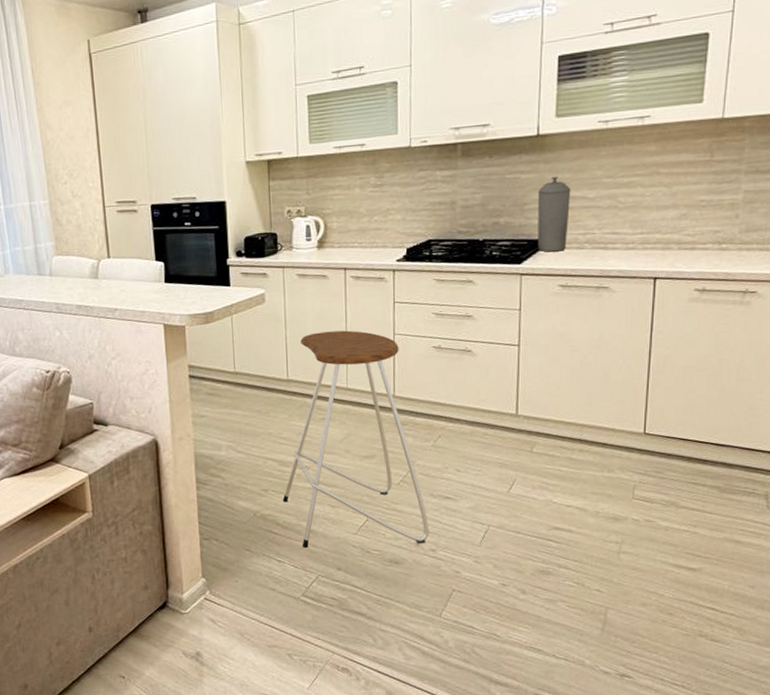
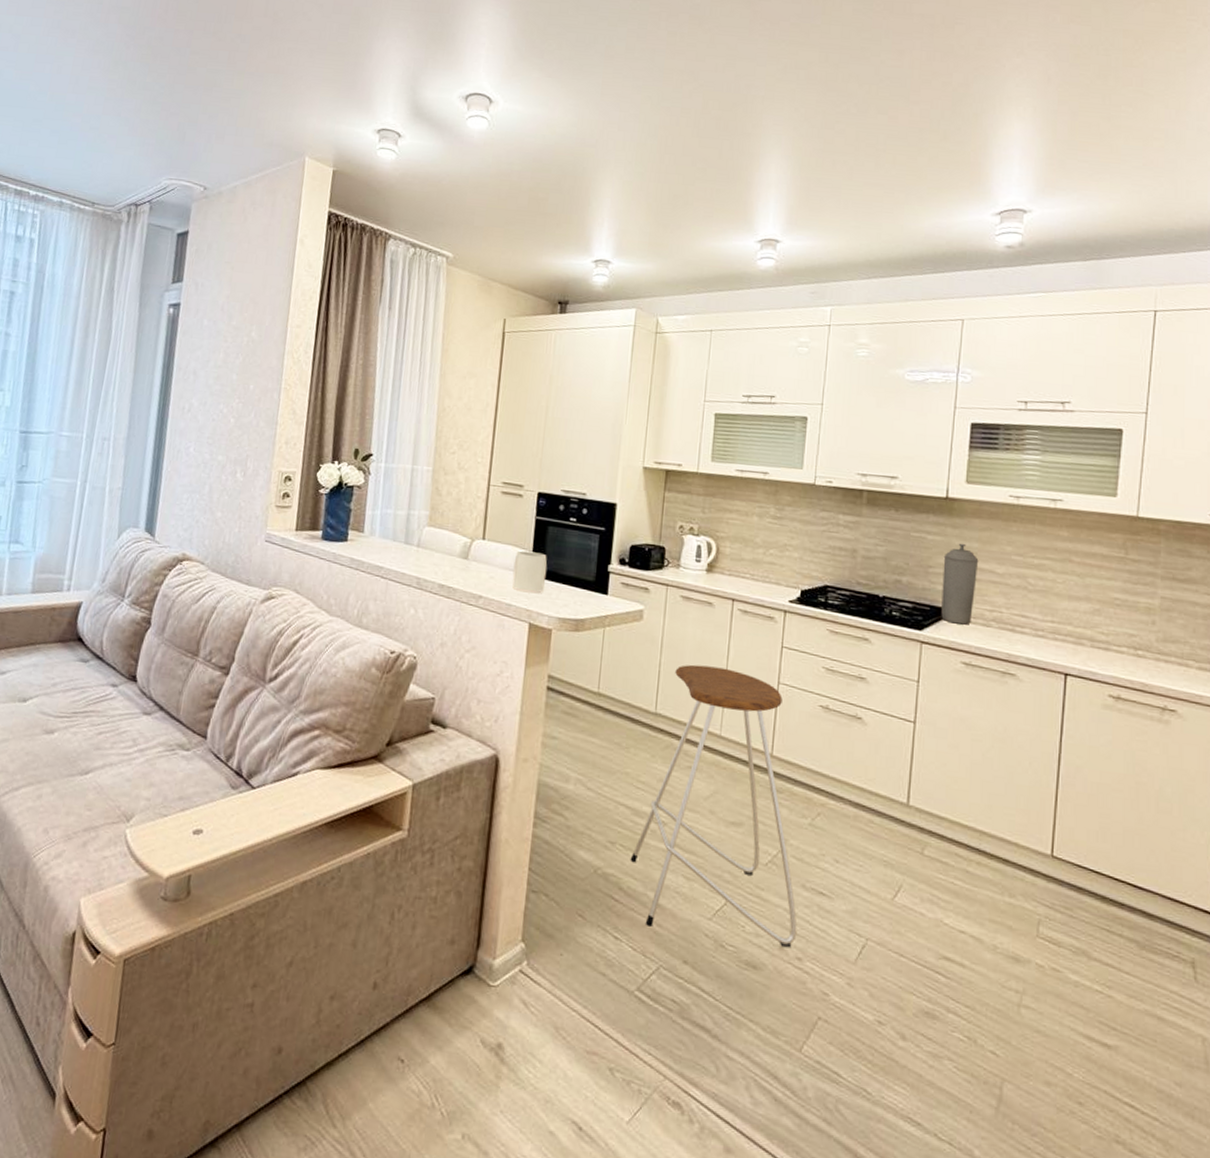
mug: none [140,260,172,299] -> present [512,550,548,594]

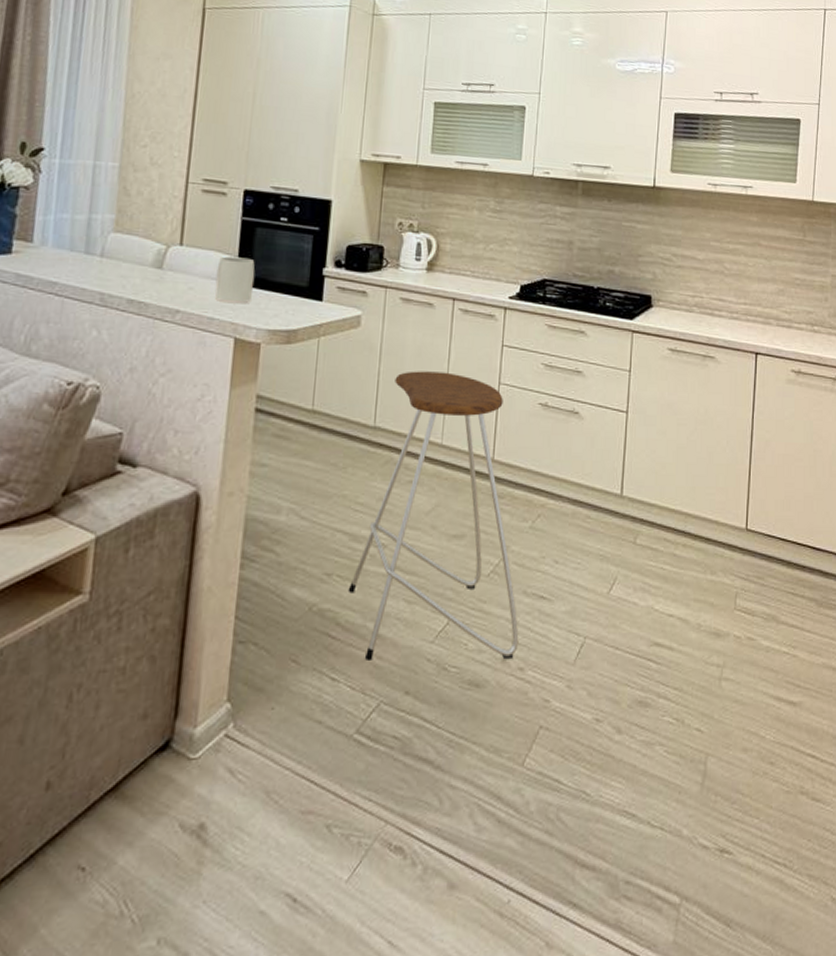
canister: present [941,543,979,625] -> none [650,231,682,312]

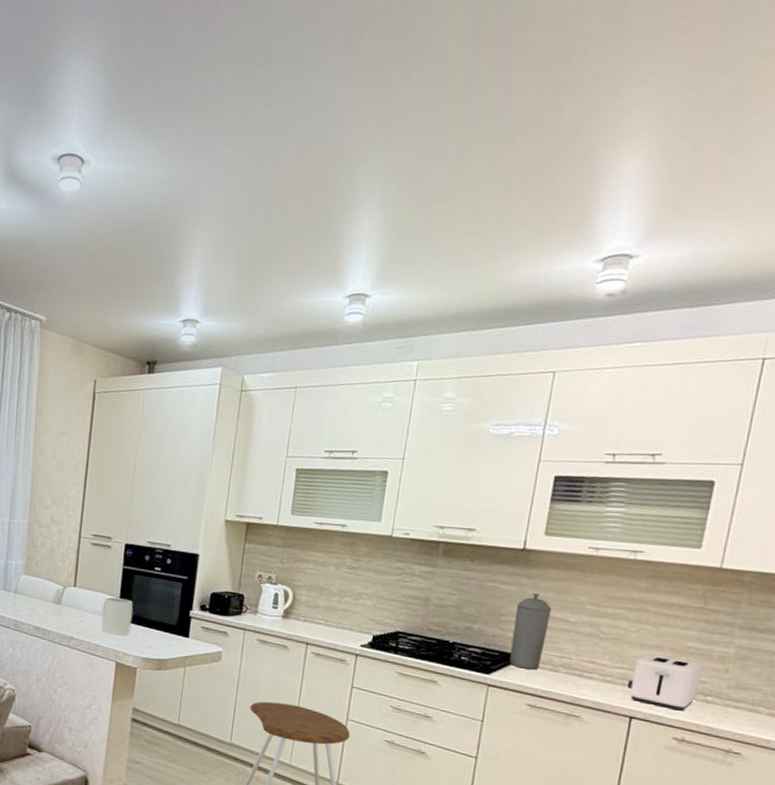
canister: none [650,231,682,312] -> present [509,592,552,670]
toaster: none [751,288,808,343] -> present [627,654,702,711]

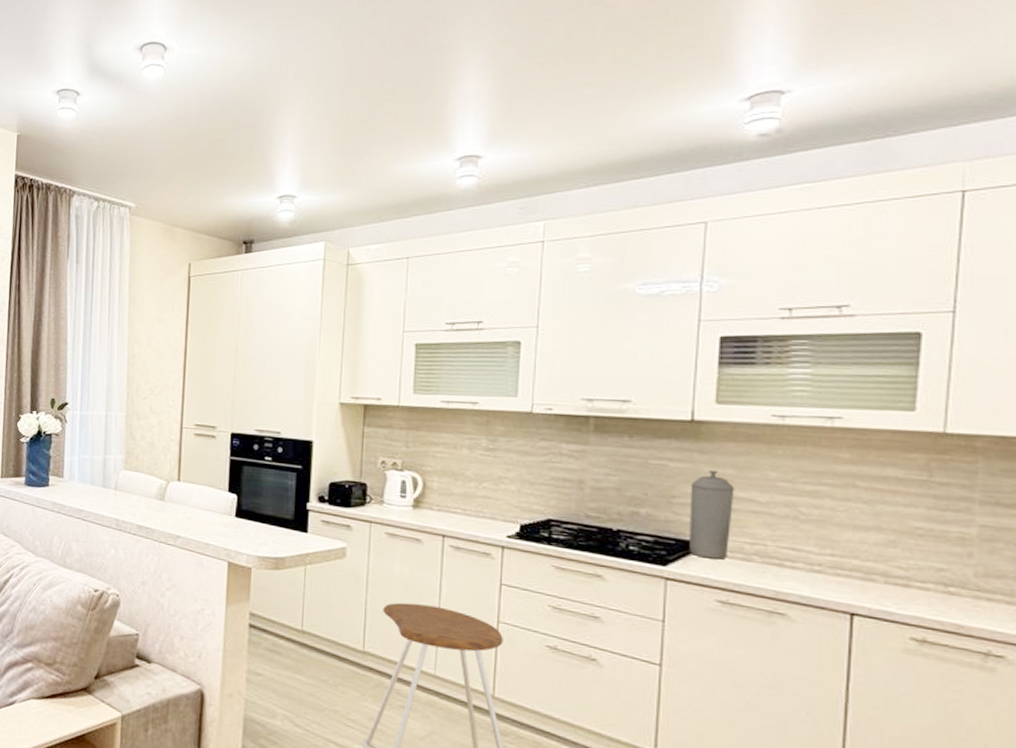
mug: present [101,597,134,636] -> none [209,491,244,533]
toaster: present [627,654,702,711] -> none [843,537,937,605]

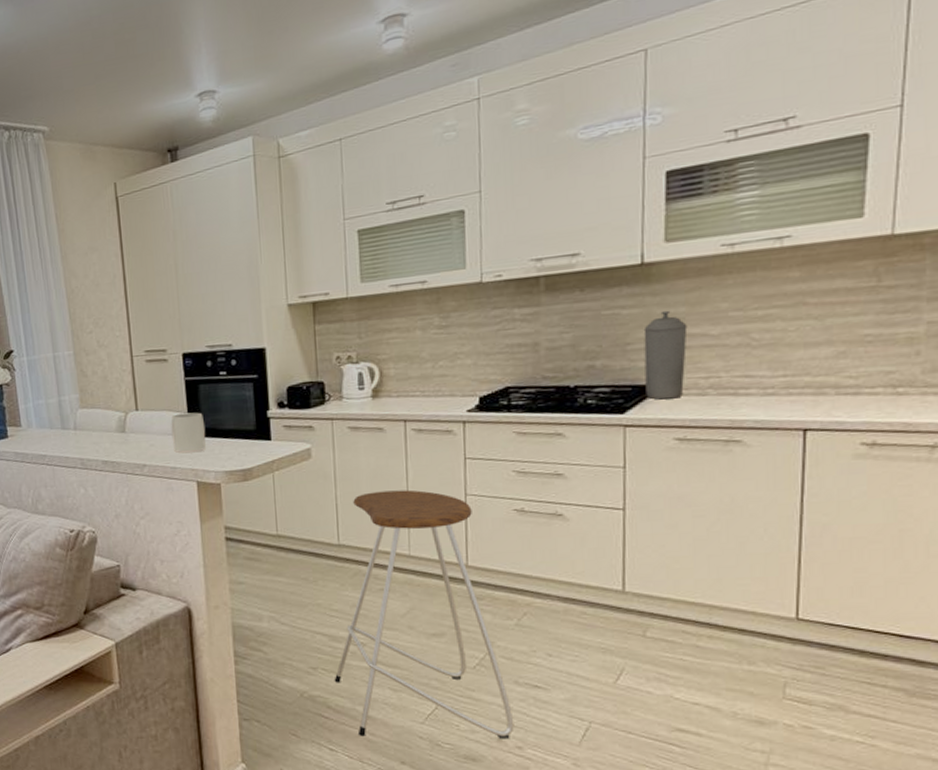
mug: none [209,491,244,533] -> present [171,412,206,454]

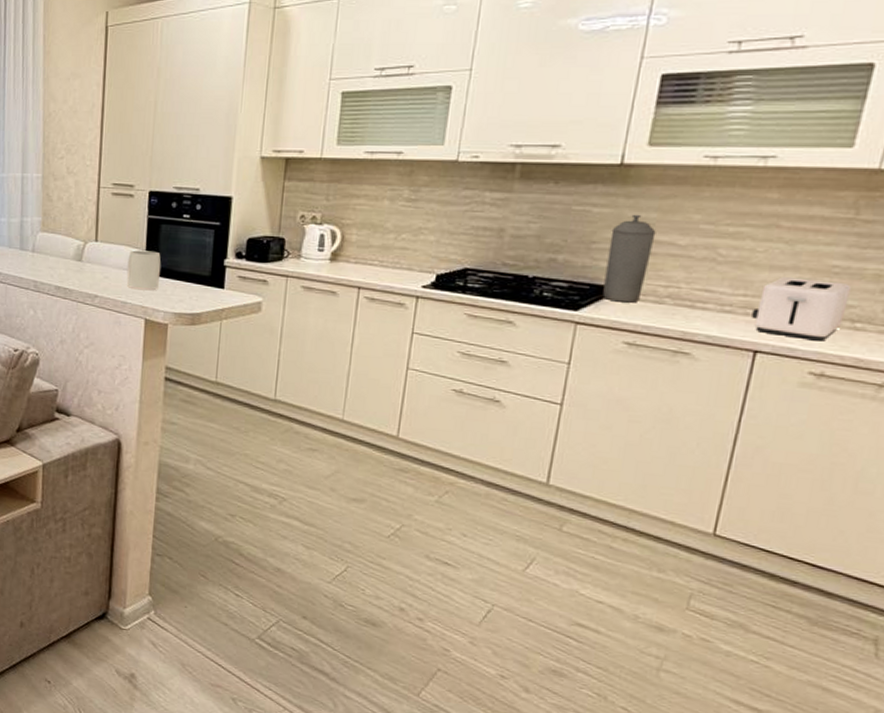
bar stool: present [334,489,514,739] -> none [250,353,419,610]
toaster: none [795,349,886,412] -> present [752,277,851,341]

